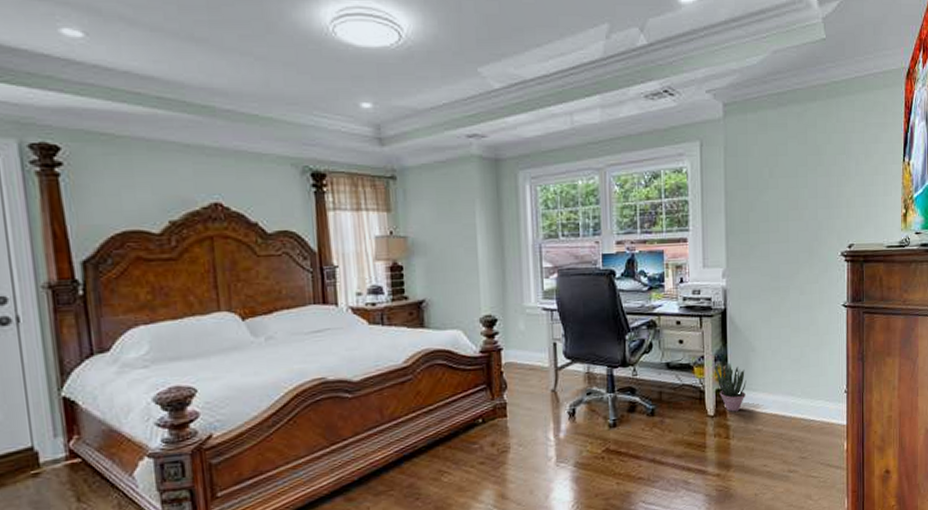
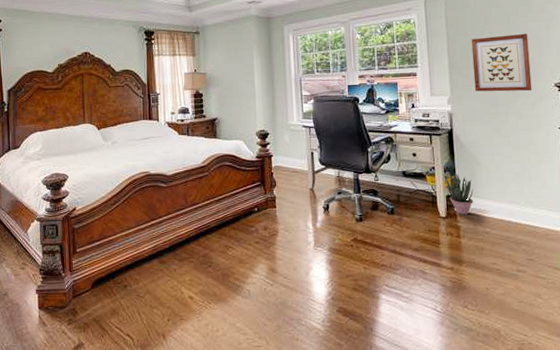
wall art: none [753,190,817,262] -> present [471,33,532,92]

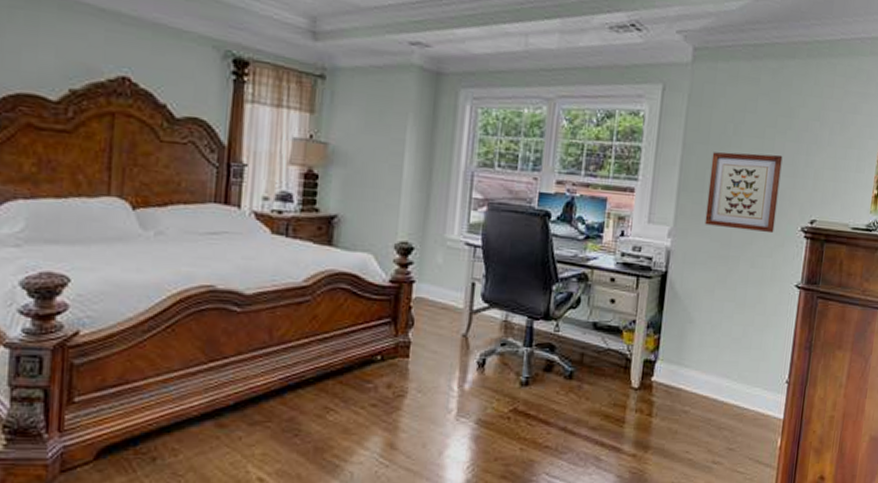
potted plant: present [443,172,473,215] -> none [645,329,679,387]

